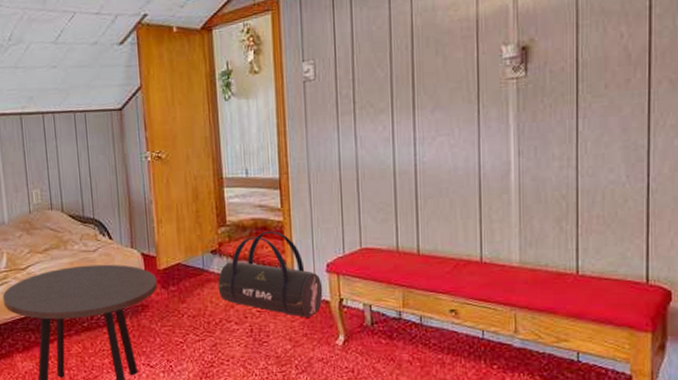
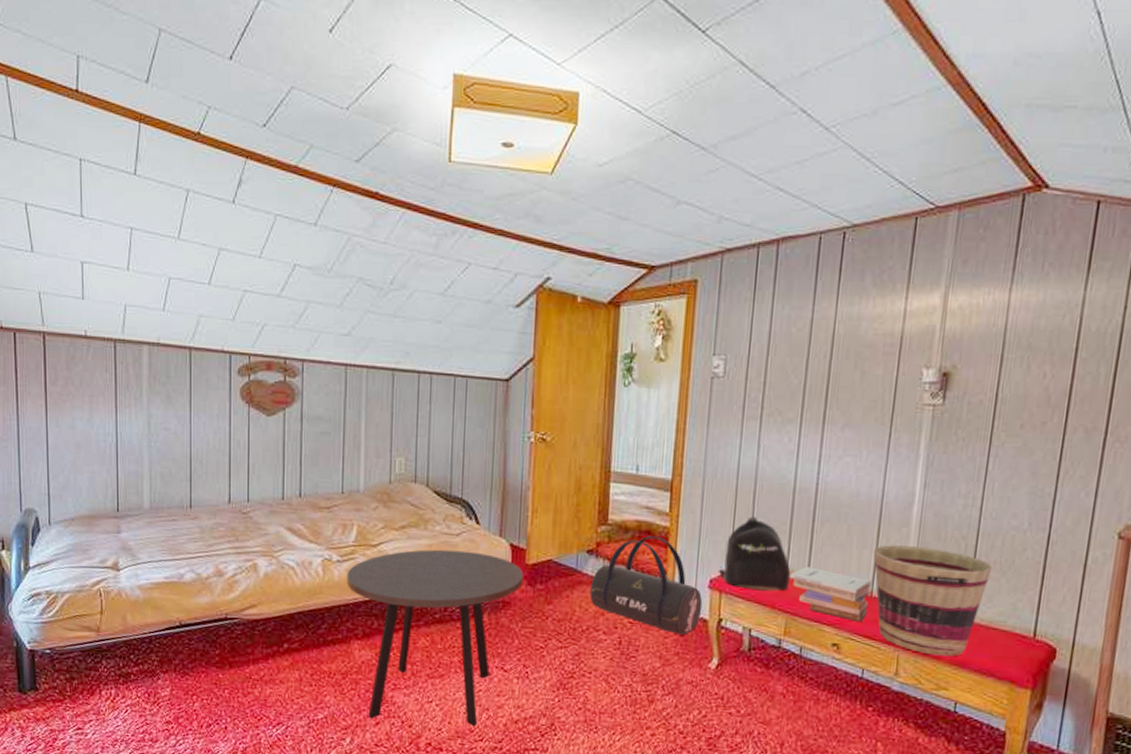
backpack: none [333,202,402,269] -> present [718,516,791,592]
books: none [400,241,481,287] -> present [789,567,872,622]
basket: none [479,210,596,310] -> present [874,545,993,657]

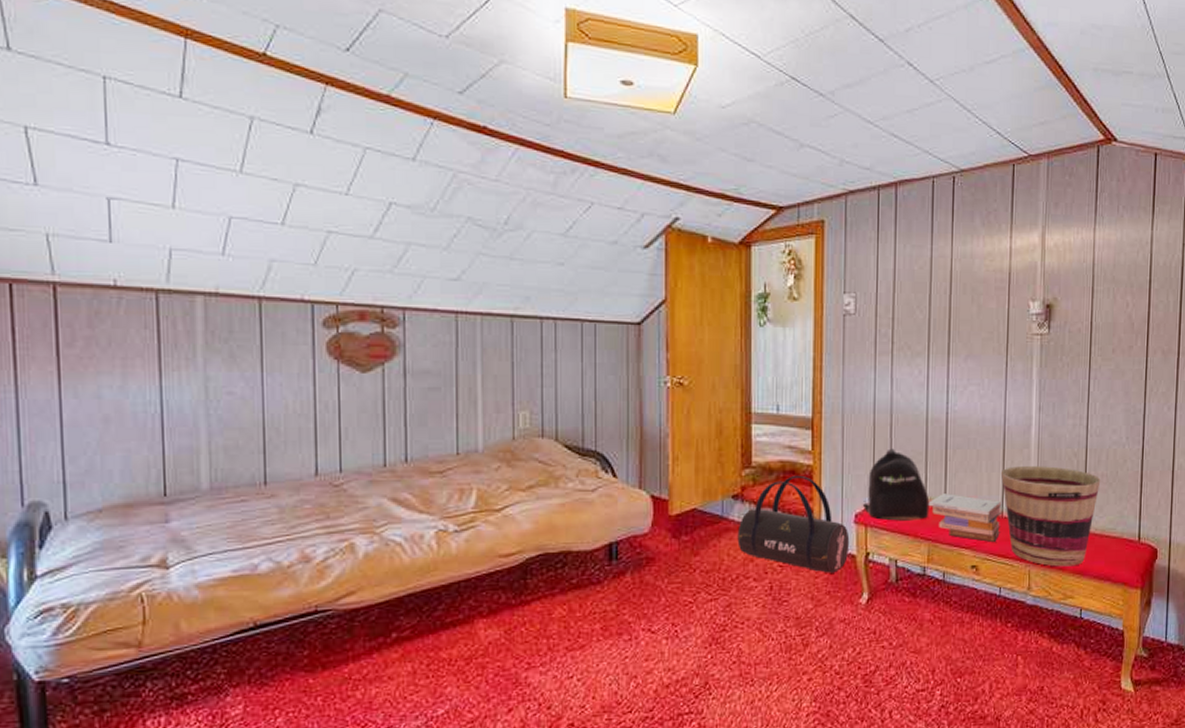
side table: present [346,549,524,726] -> none [466,507,667,705]

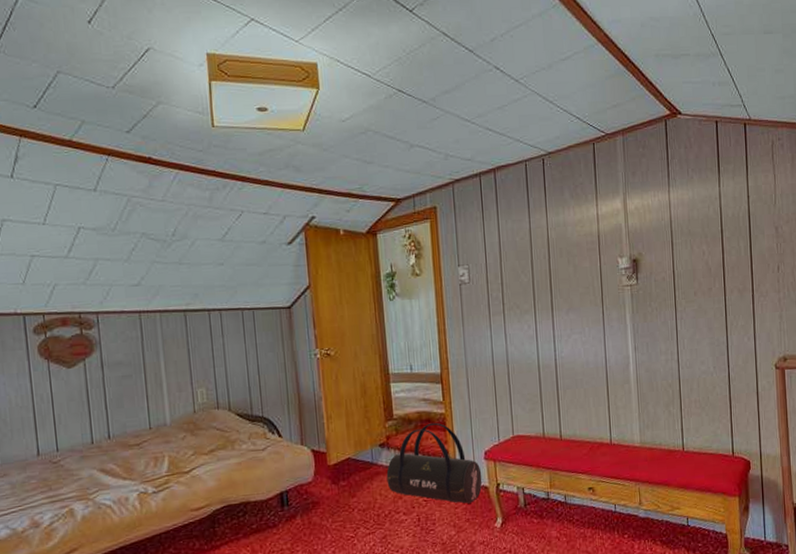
backpack: present [862,448,930,521] -> none [490,393,548,455]
books: present [928,493,1002,542] -> none [546,428,611,467]
basket: present [1001,466,1101,567] -> none [607,397,695,483]

